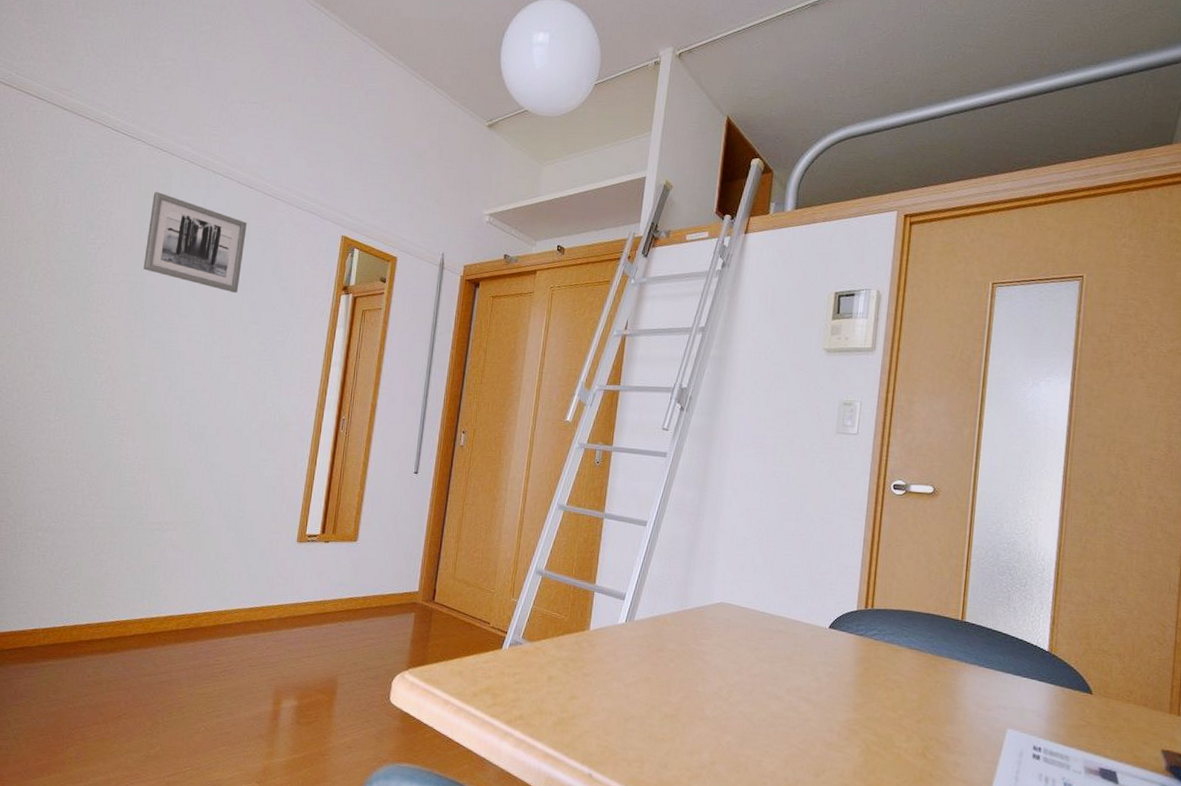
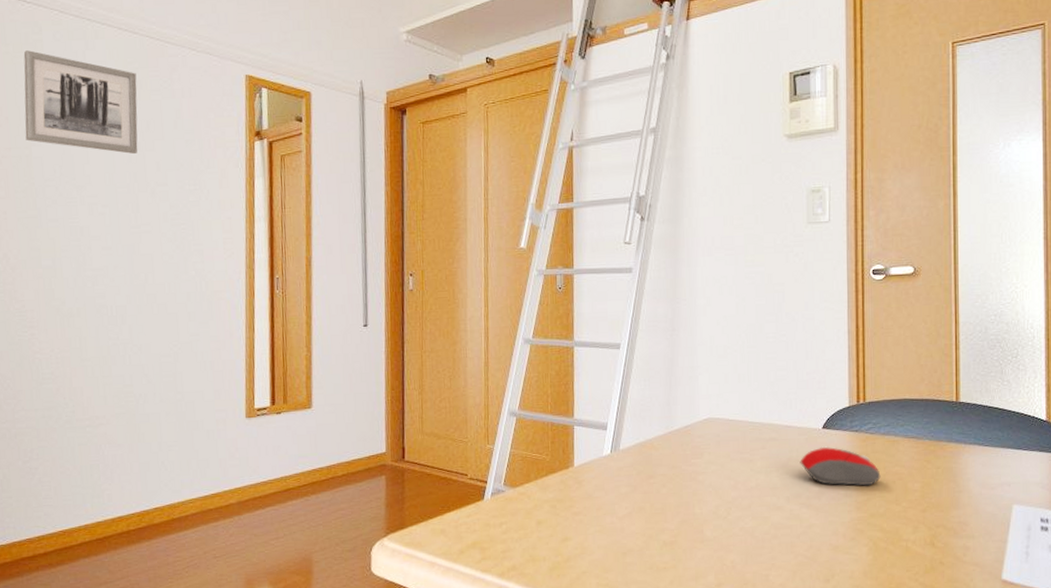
computer mouse: none [803,645,881,690] -> present [800,446,881,486]

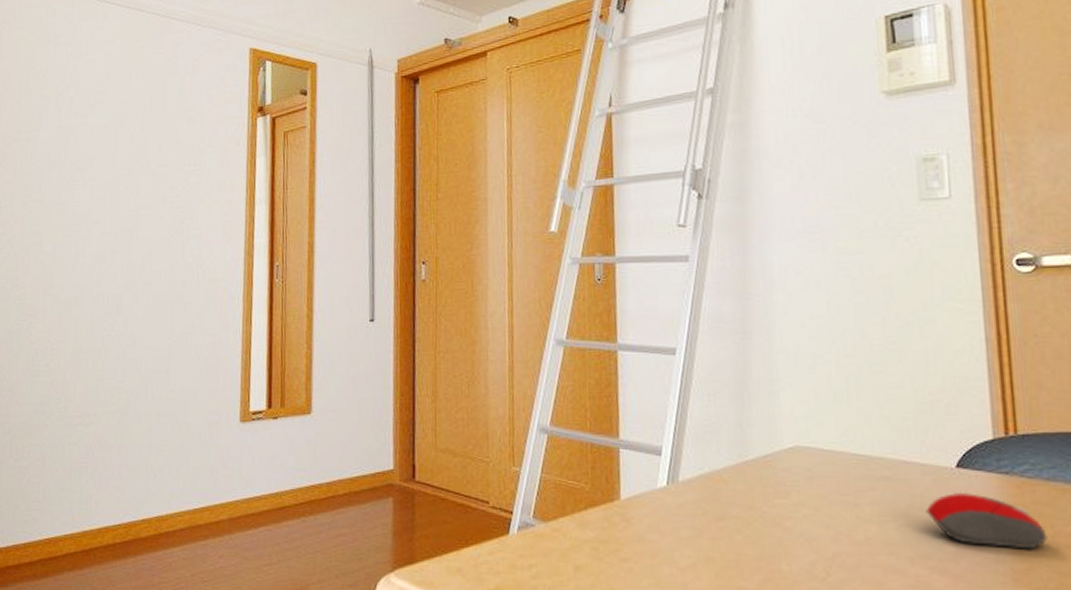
wall art: present [23,50,138,155] -> none [34,33,142,135]

